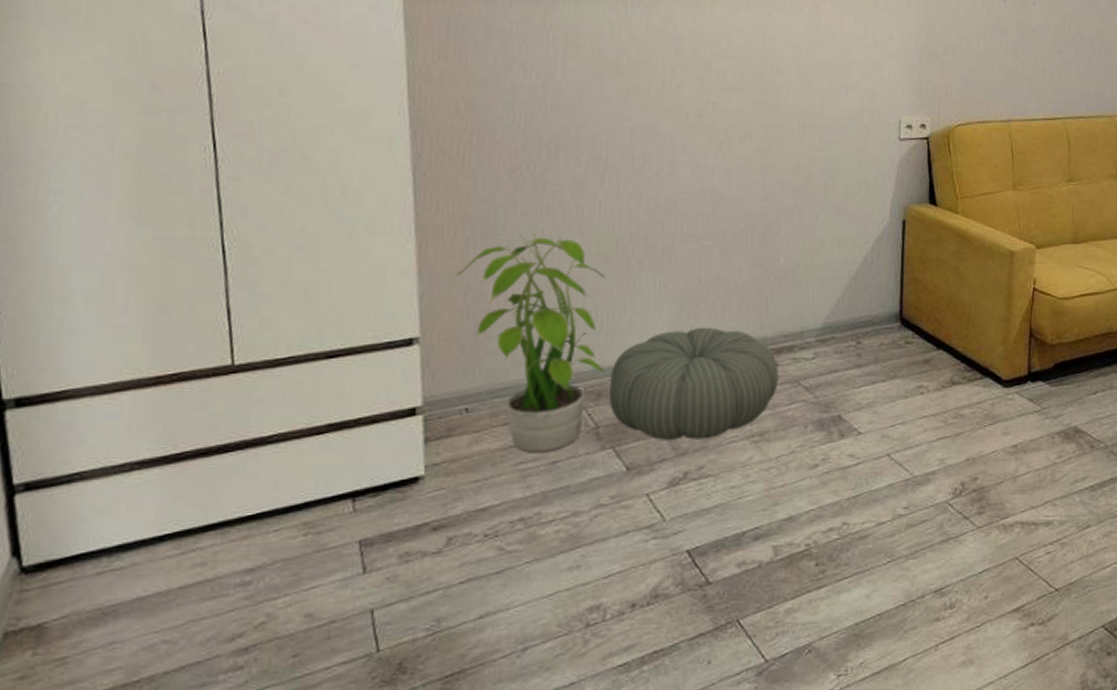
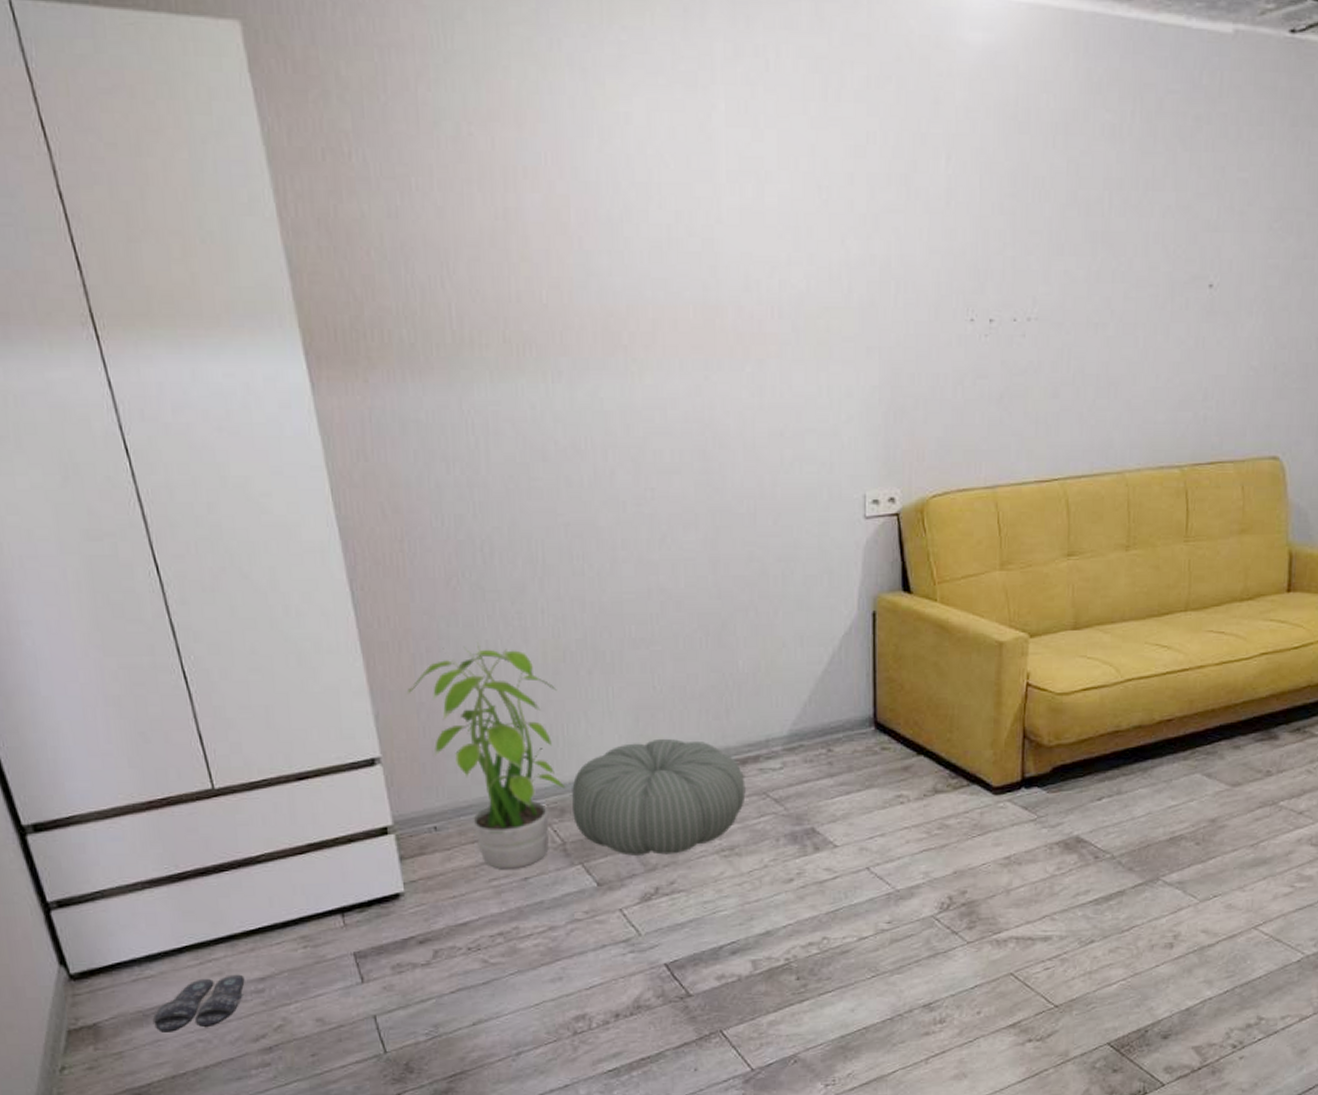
slippers: none [113,565,231,633] -> present [154,974,245,1032]

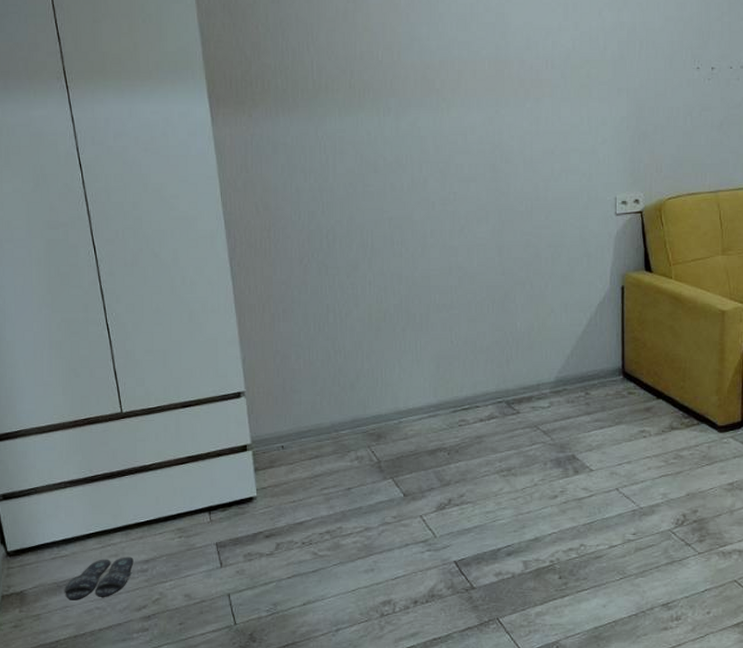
potted plant: present [405,641,566,869] -> none [265,305,382,481]
pouf: present [572,738,746,856] -> none [387,381,521,473]

